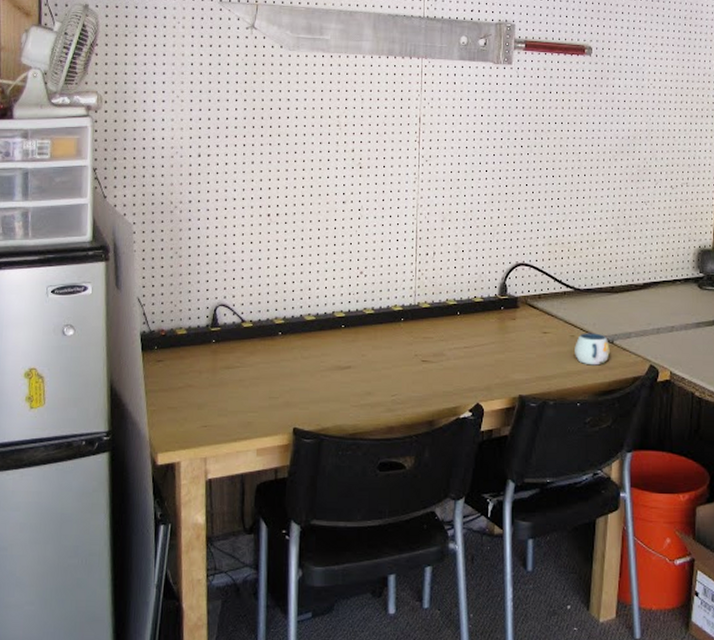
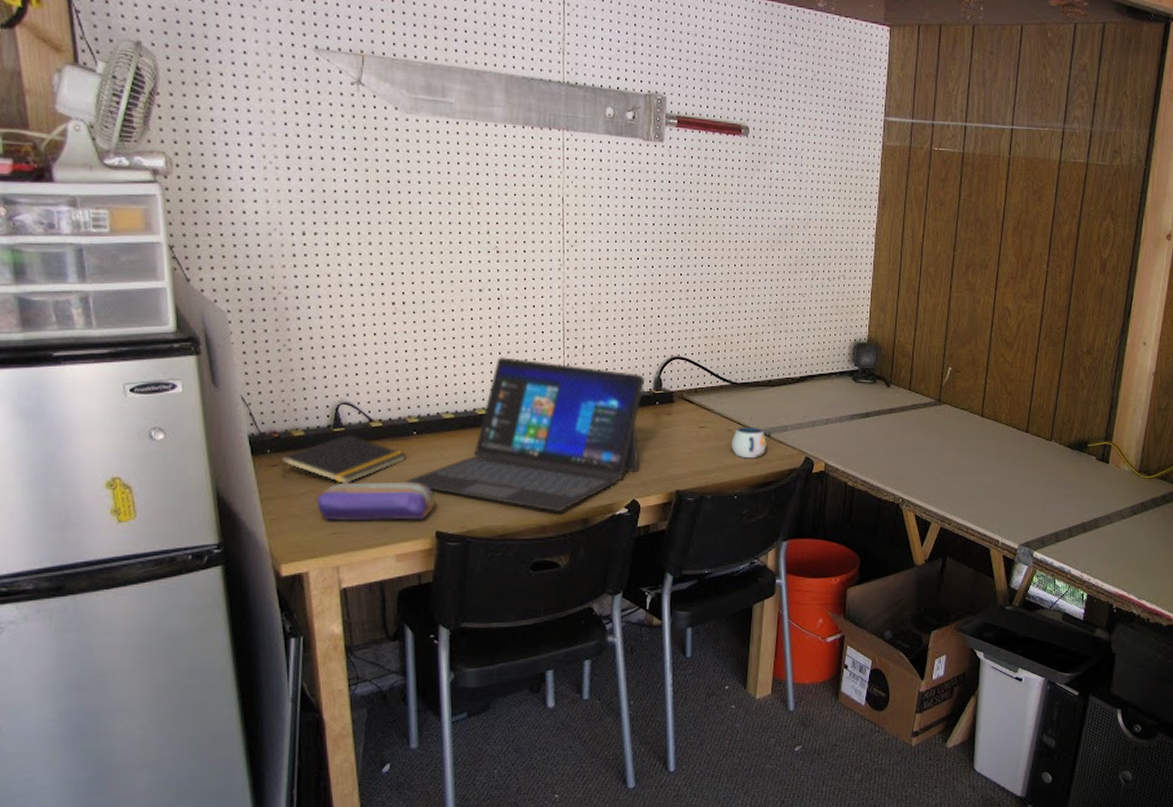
notepad: none [164,334,272,379] -> present [281,435,407,484]
pencil case: none [191,378,296,417] -> present [316,481,436,522]
laptop: none [267,263,491,412] -> present [403,357,645,511]

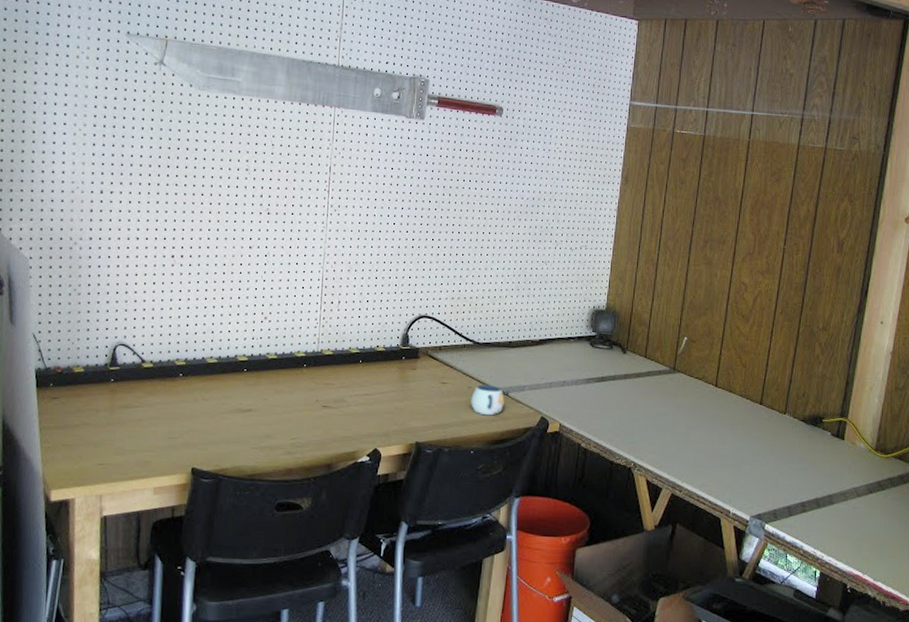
notepad: present [281,435,407,484] -> none [60,373,172,418]
pencil case: present [316,481,436,522] -> none [88,417,195,457]
laptop: present [403,357,645,511] -> none [166,309,394,456]

